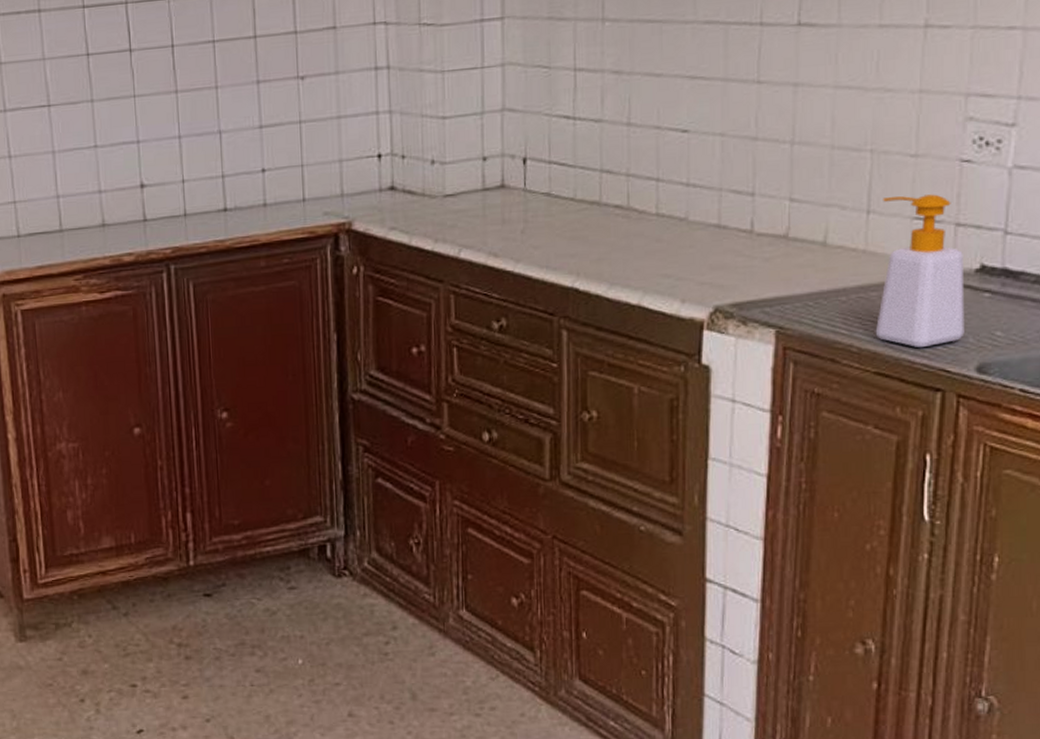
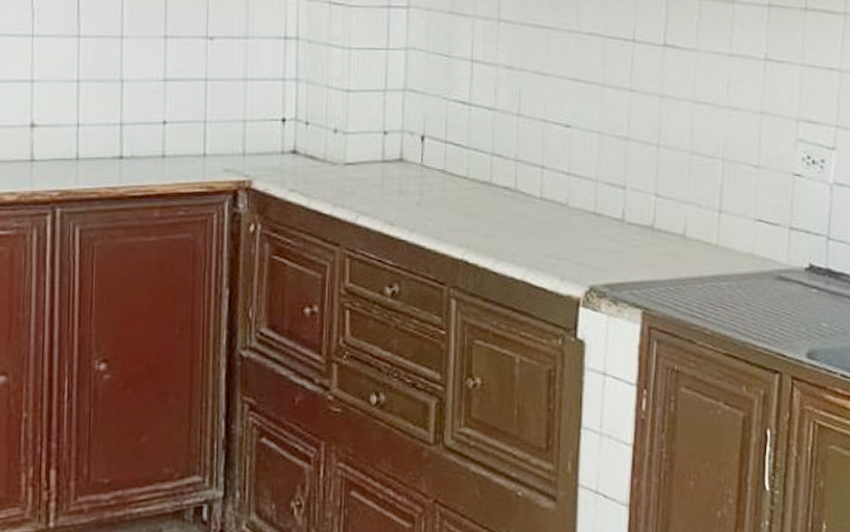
soap bottle: present [875,194,965,349] -> none [725,200,797,334]

